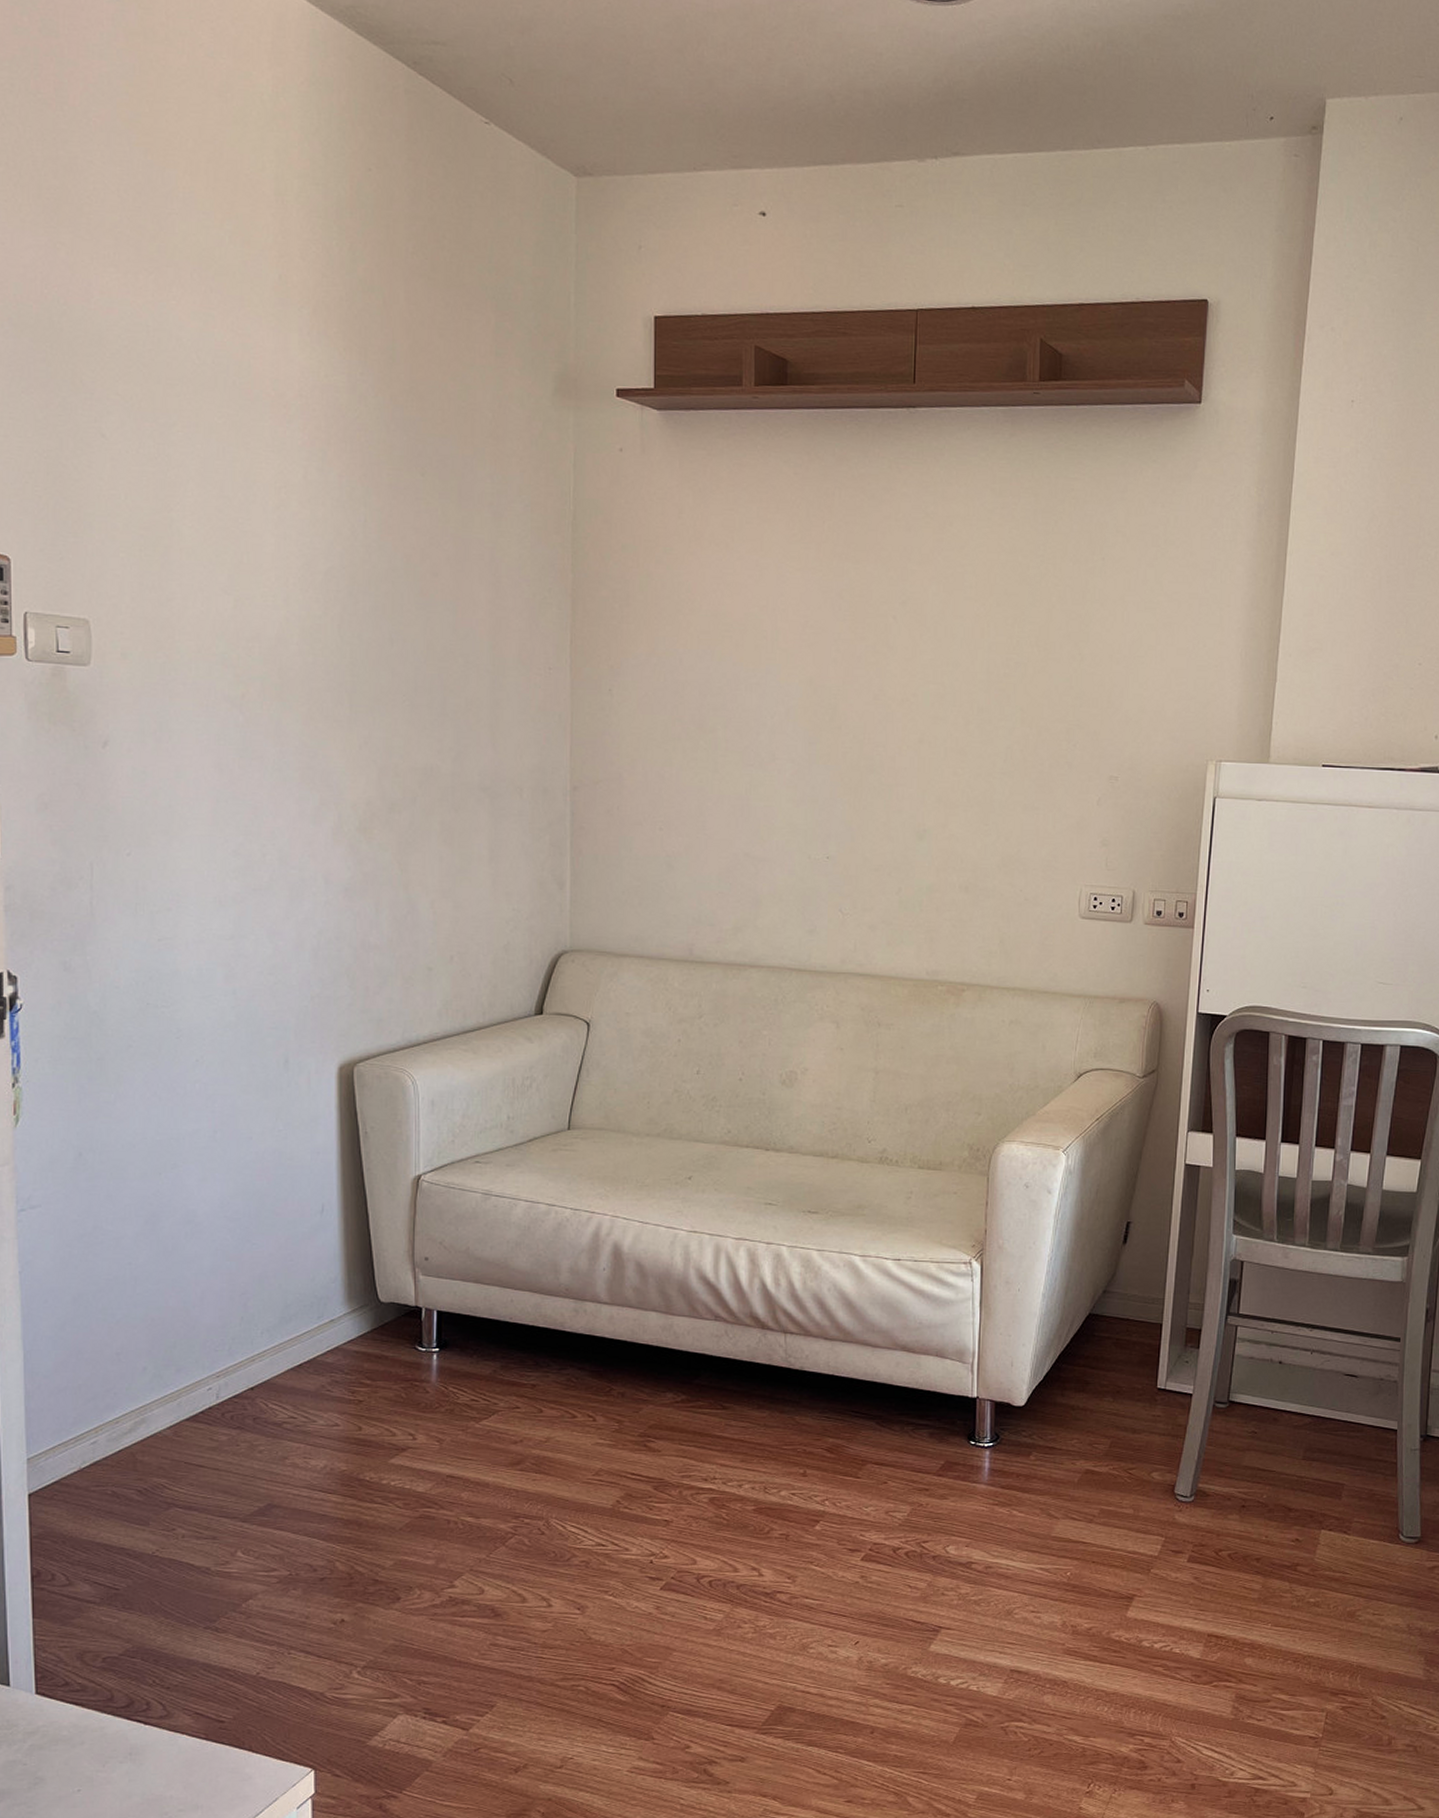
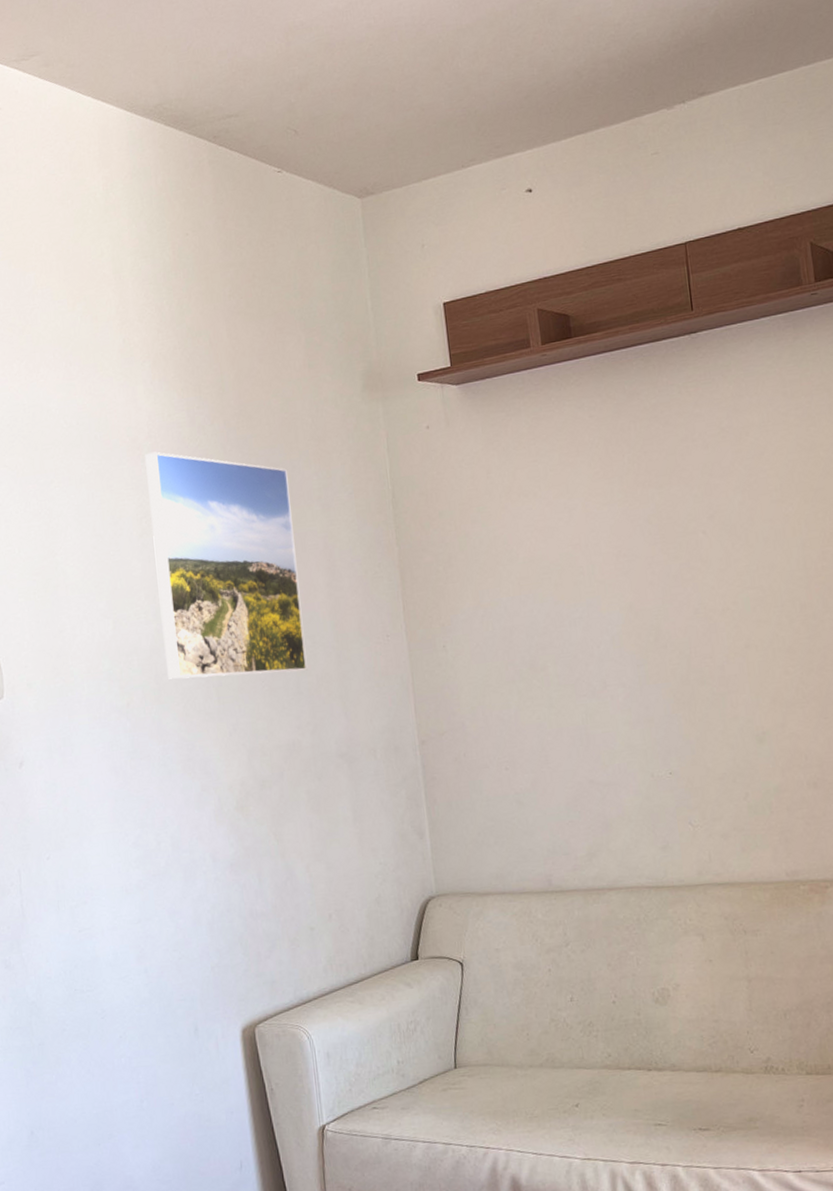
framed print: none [292,414,459,691] -> present [145,451,308,679]

